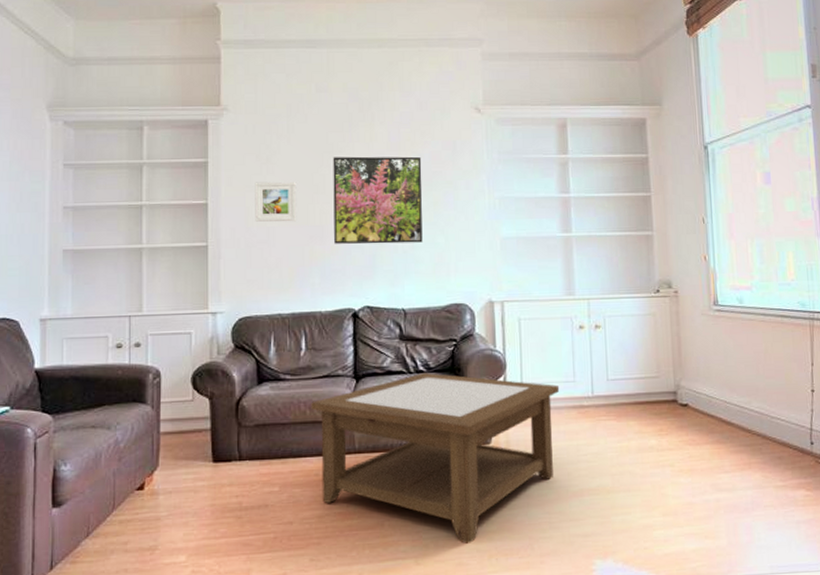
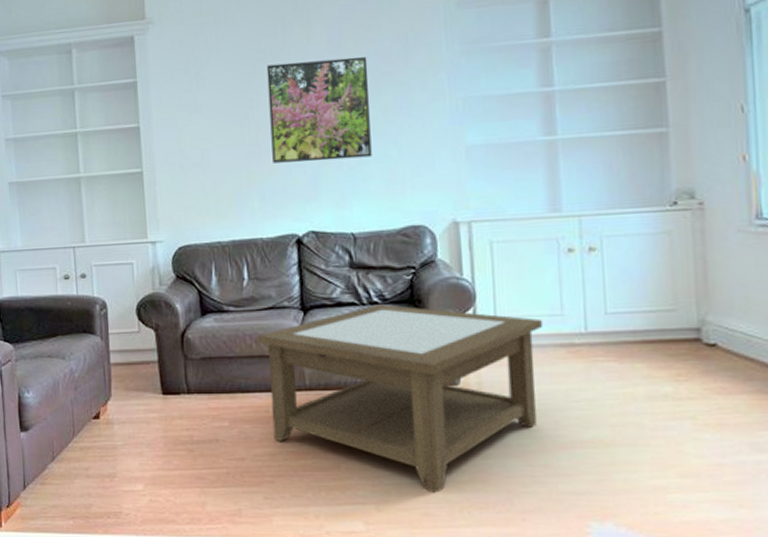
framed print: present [255,181,297,222] -> none [185,97,232,144]

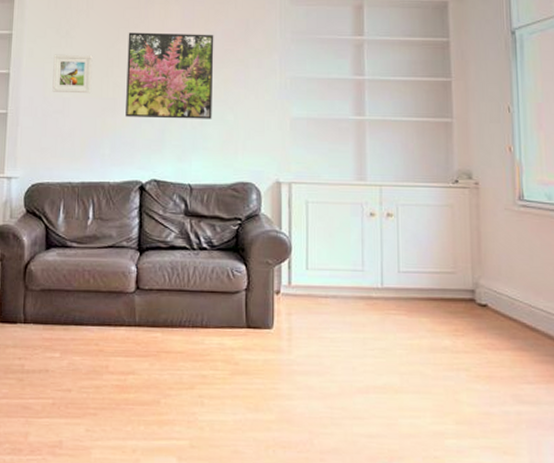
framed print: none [185,97,232,144] -> present [52,54,93,94]
coffee table: present [257,304,543,493] -> none [95,250,347,431]

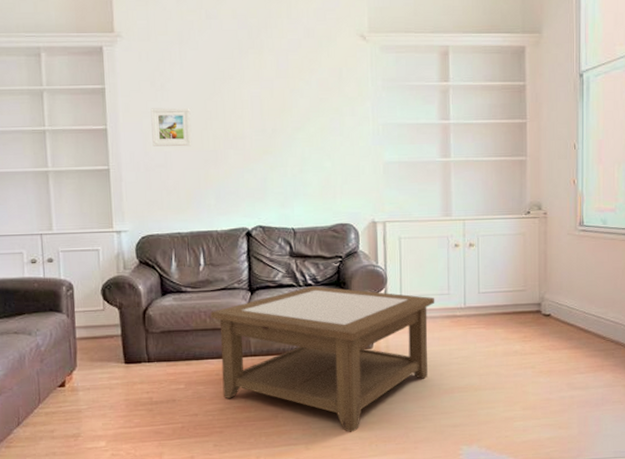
coffee table: none [95,250,347,431] -> present [210,286,435,432]
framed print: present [126,32,214,119] -> none [224,83,311,168]

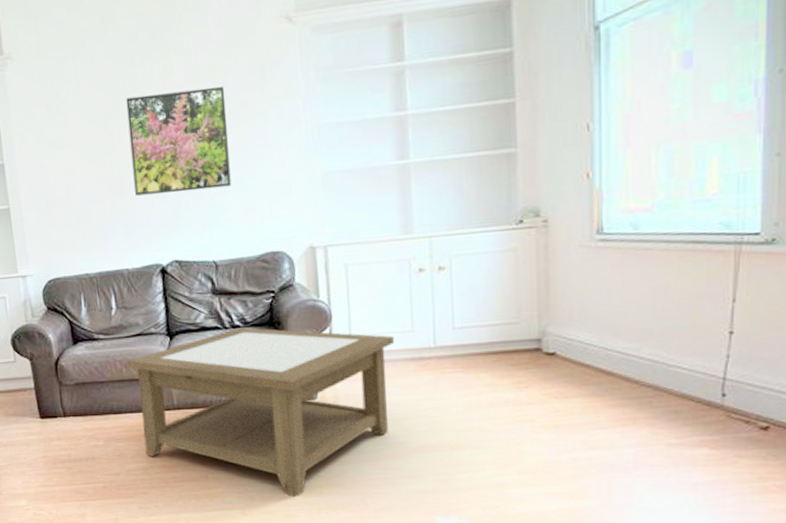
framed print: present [151,107,192,147] -> none [47,131,95,179]
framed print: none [224,83,311,168] -> present [125,86,231,196]

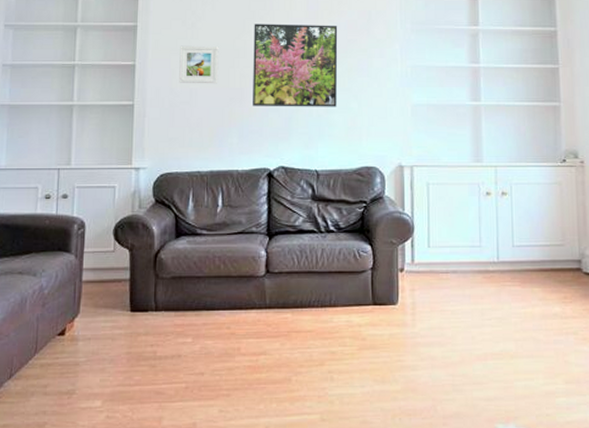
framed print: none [47,131,95,179] -> present [179,45,219,84]
coffee table: present [126,327,395,497] -> none [225,233,466,402]

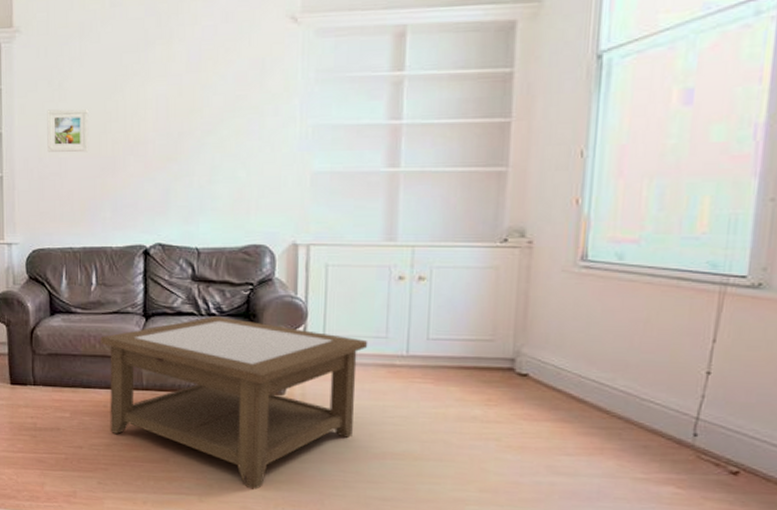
coffee table: none [225,233,466,402] -> present [101,316,368,490]
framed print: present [253,24,338,107] -> none [127,78,224,178]

